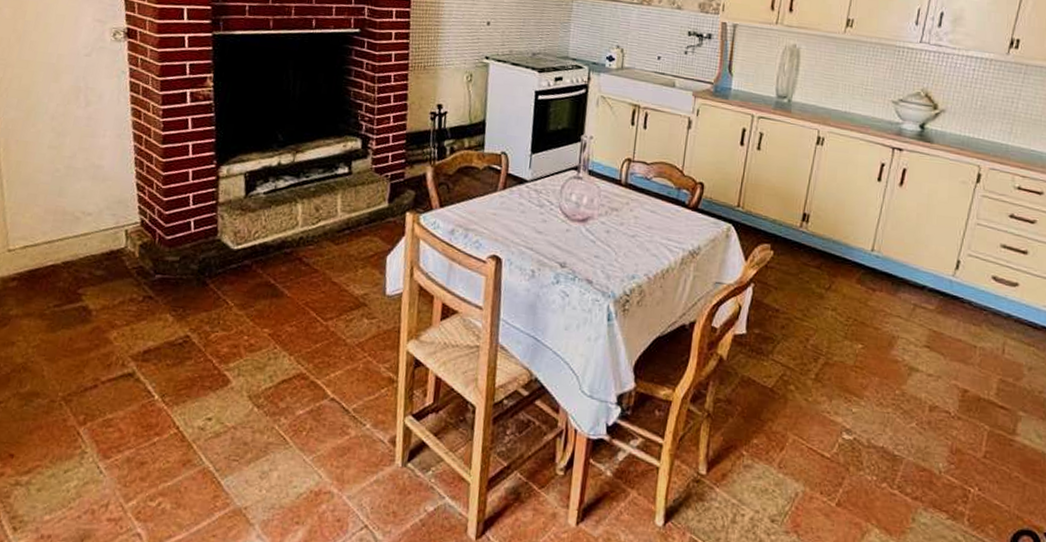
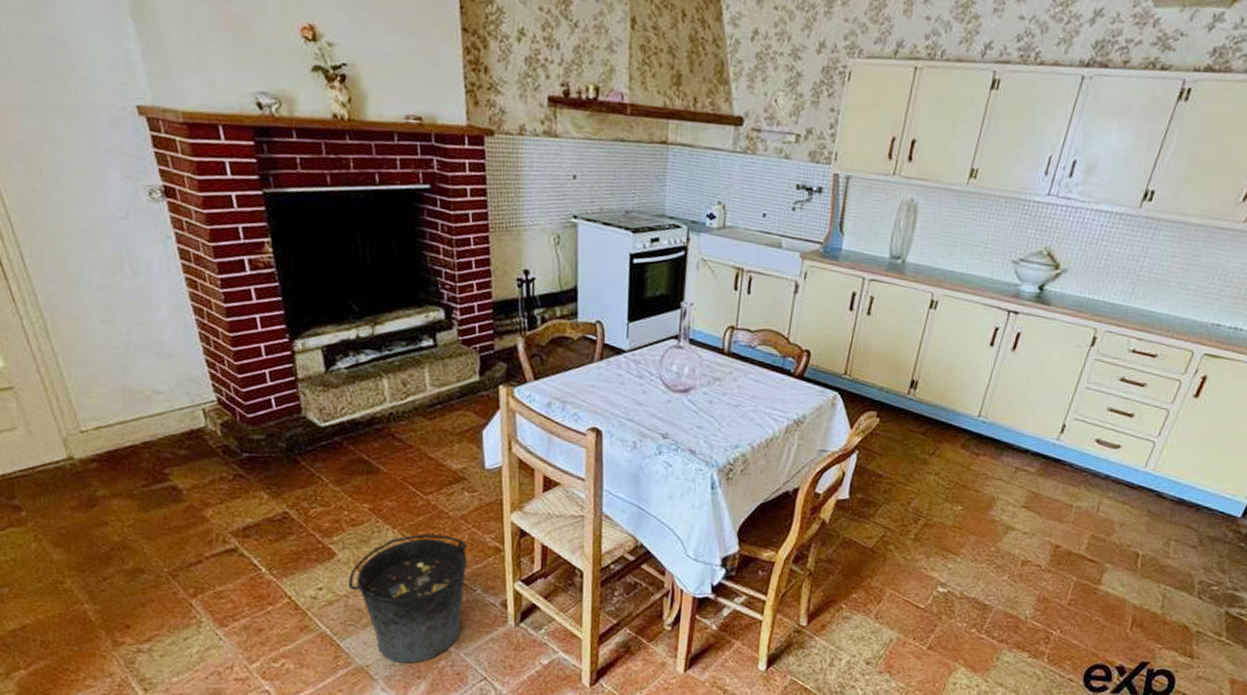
bucket: none [238,362,362,507] -> present [348,534,468,664]

